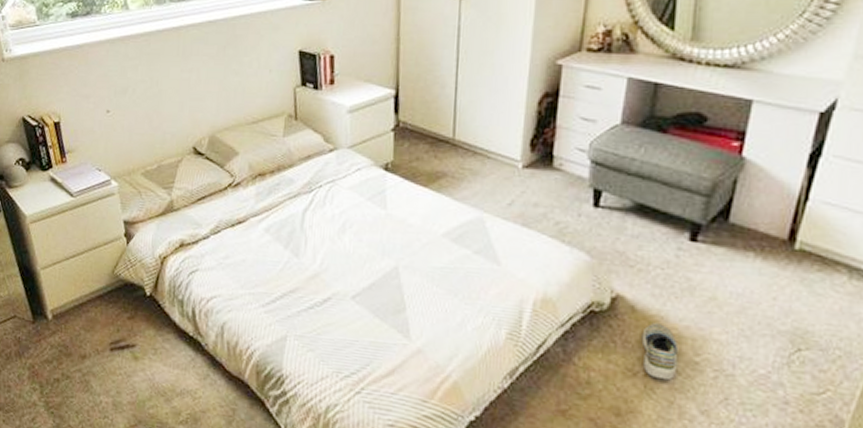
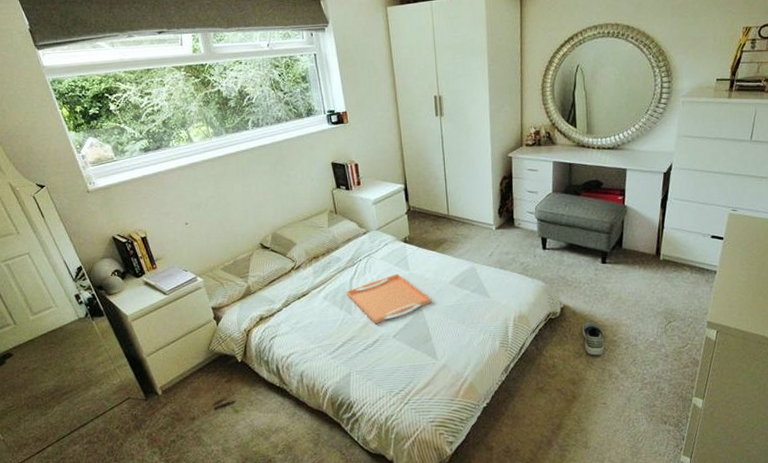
serving tray: none [295,211,414,277] -> present [346,274,432,325]

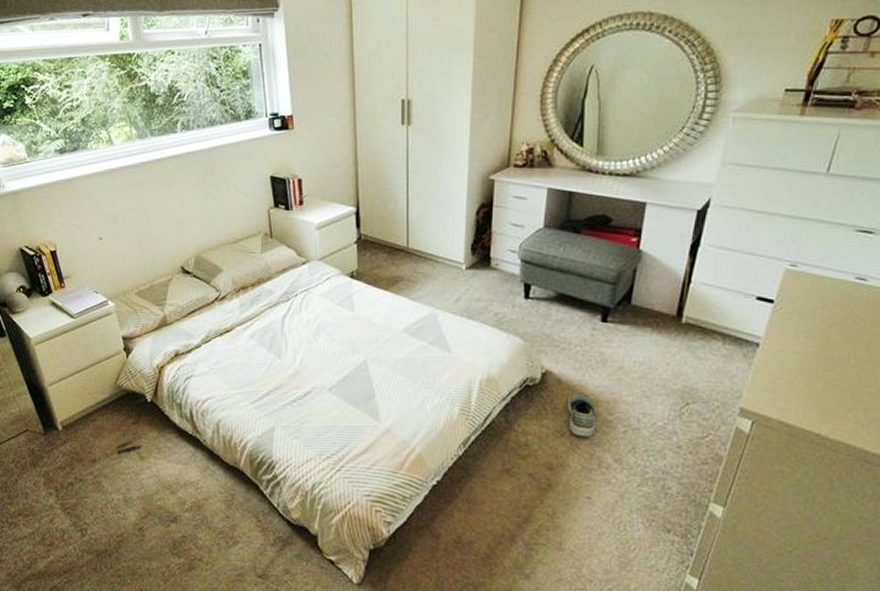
serving tray: present [346,274,432,325] -> none [276,315,379,373]

